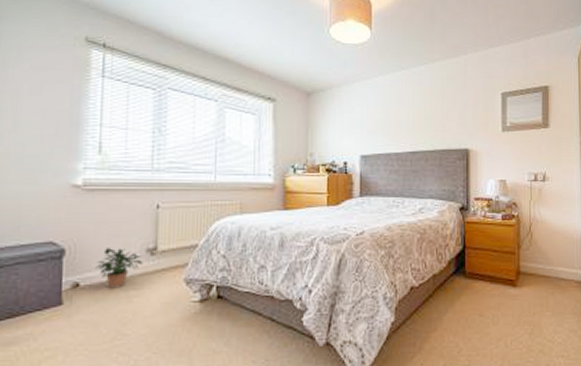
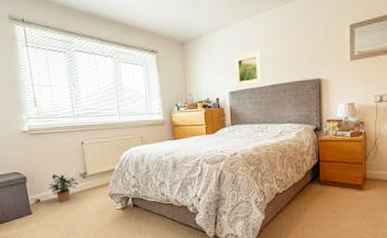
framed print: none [368,110,401,151] -> present [233,50,262,87]

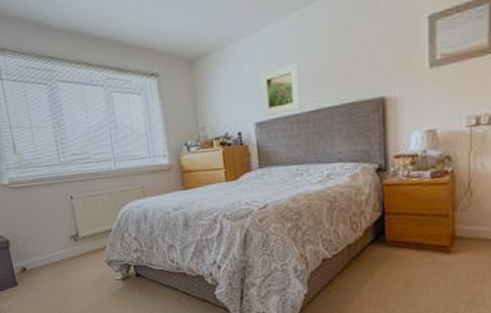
potted plant: present [48,174,79,202] -> none [34,236,70,271]

